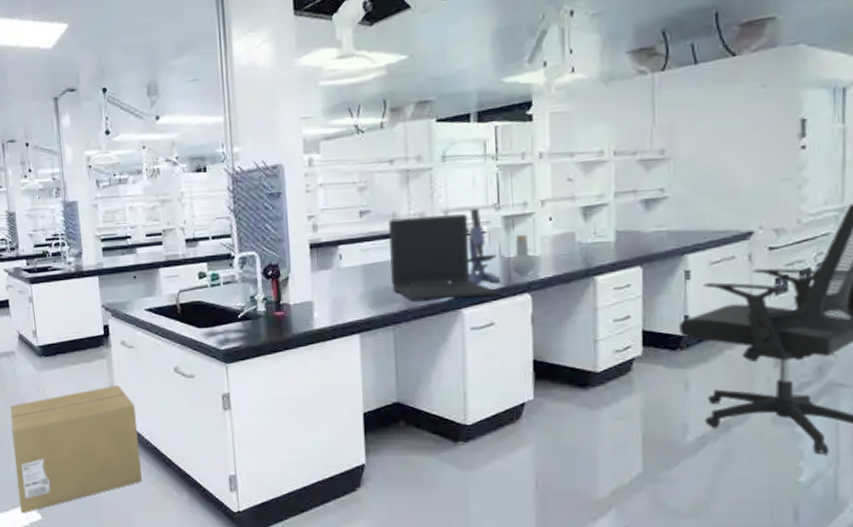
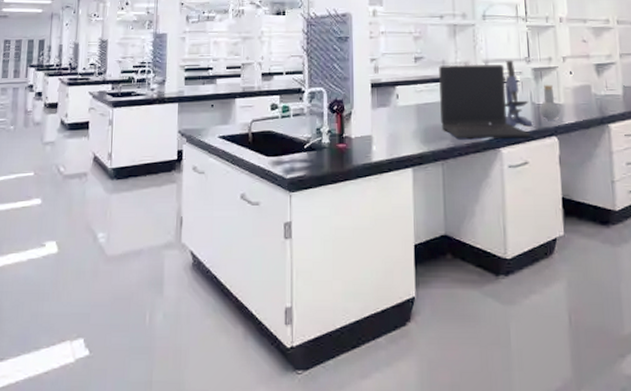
box: present [10,384,142,514] -> none [67,210,200,349]

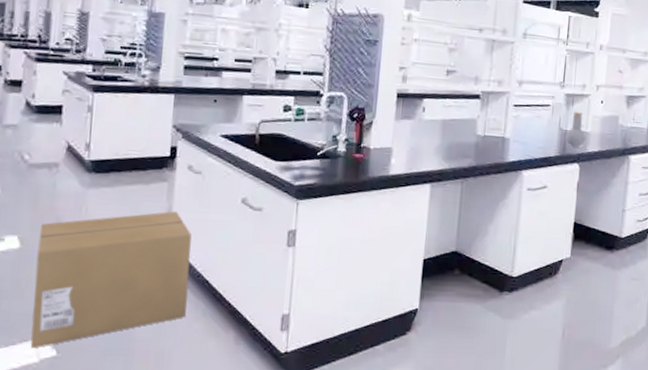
box: none [67,210,200,349] -> present [30,211,192,349]
laptop: present [439,64,531,140] -> none [466,81,554,164]
microscope: present [504,60,532,127] -> none [531,83,557,152]

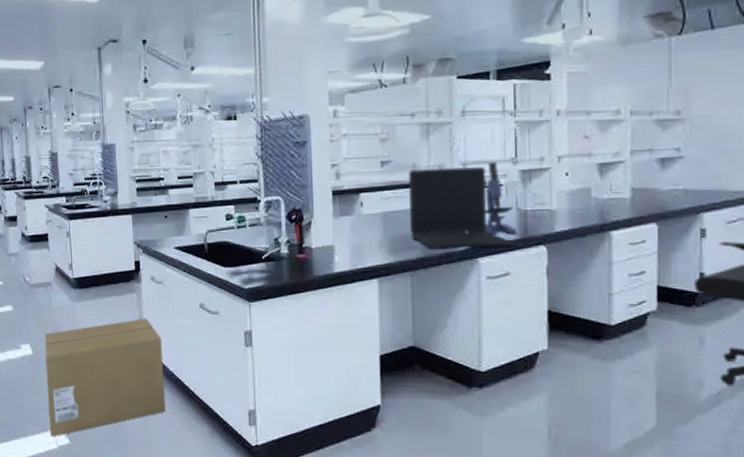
laptop: none [466,81,554,164] -> present [409,167,515,250]
microscope: none [531,83,557,152] -> present [484,161,516,235]
flask: present [566,112,586,147] -> none [526,188,552,228]

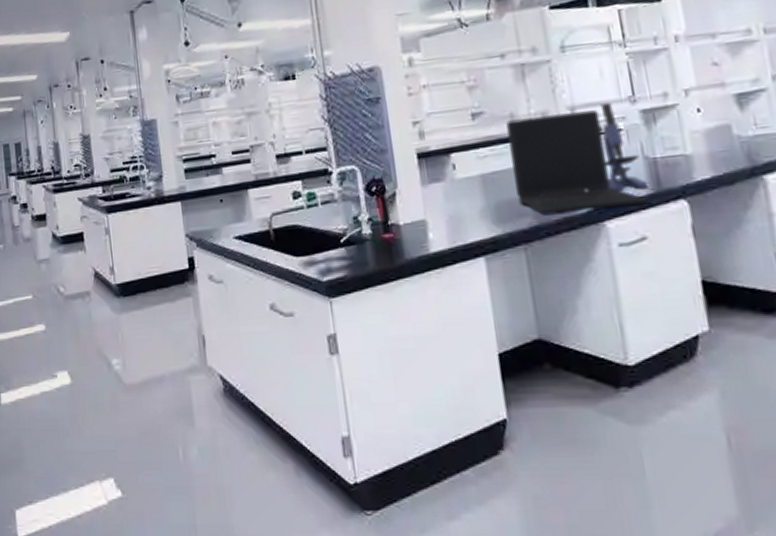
box: present [44,318,165,437] -> none [85,327,238,490]

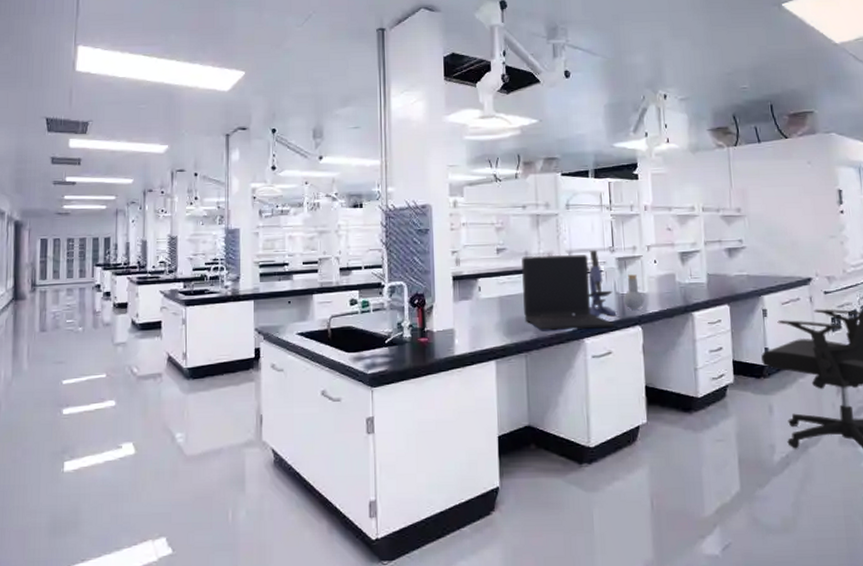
flask: none [655,130,689,178] -> present [623,274,645,310]

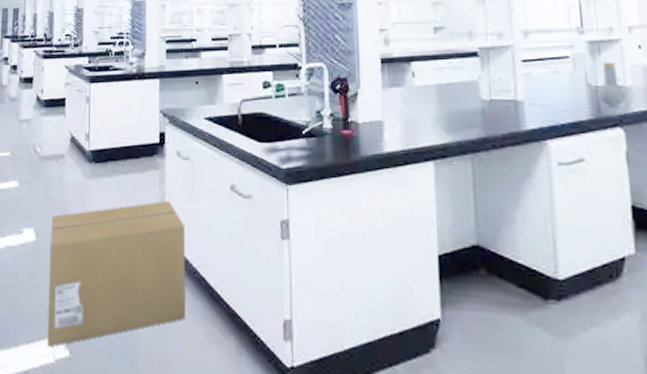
box: none [149,408,281,548] -> present [47,200,186,348]
laptop: present [522,254,615,331] -> none [464,35,587,130]
microscope: present [588,249,616,317] -> none [549,30,588,114]

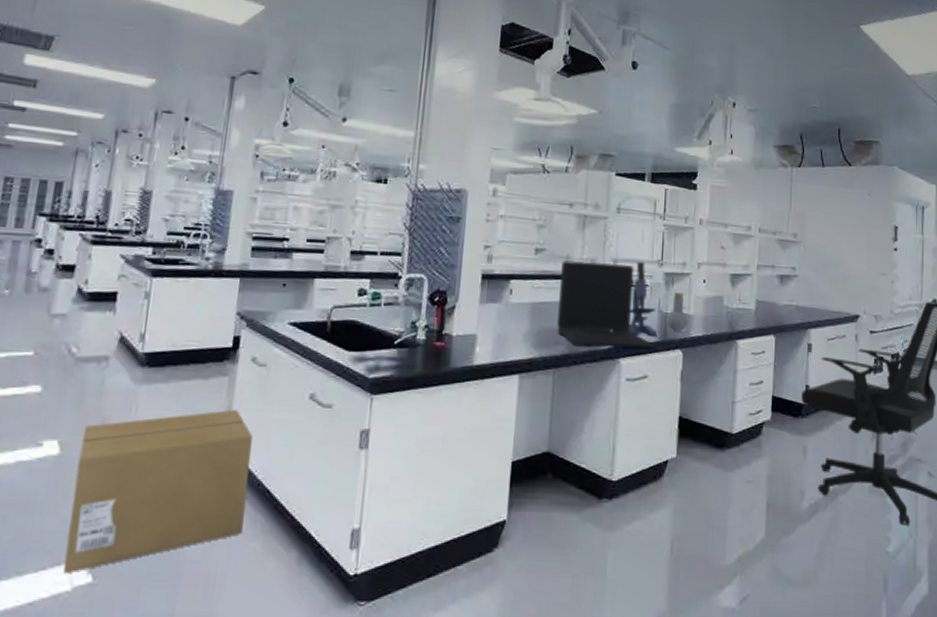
laptop: none [464,35,587,130] -> present [557,260,655,351]
microscope: none [549,30,588,114] -> present [628,261,657,337]

